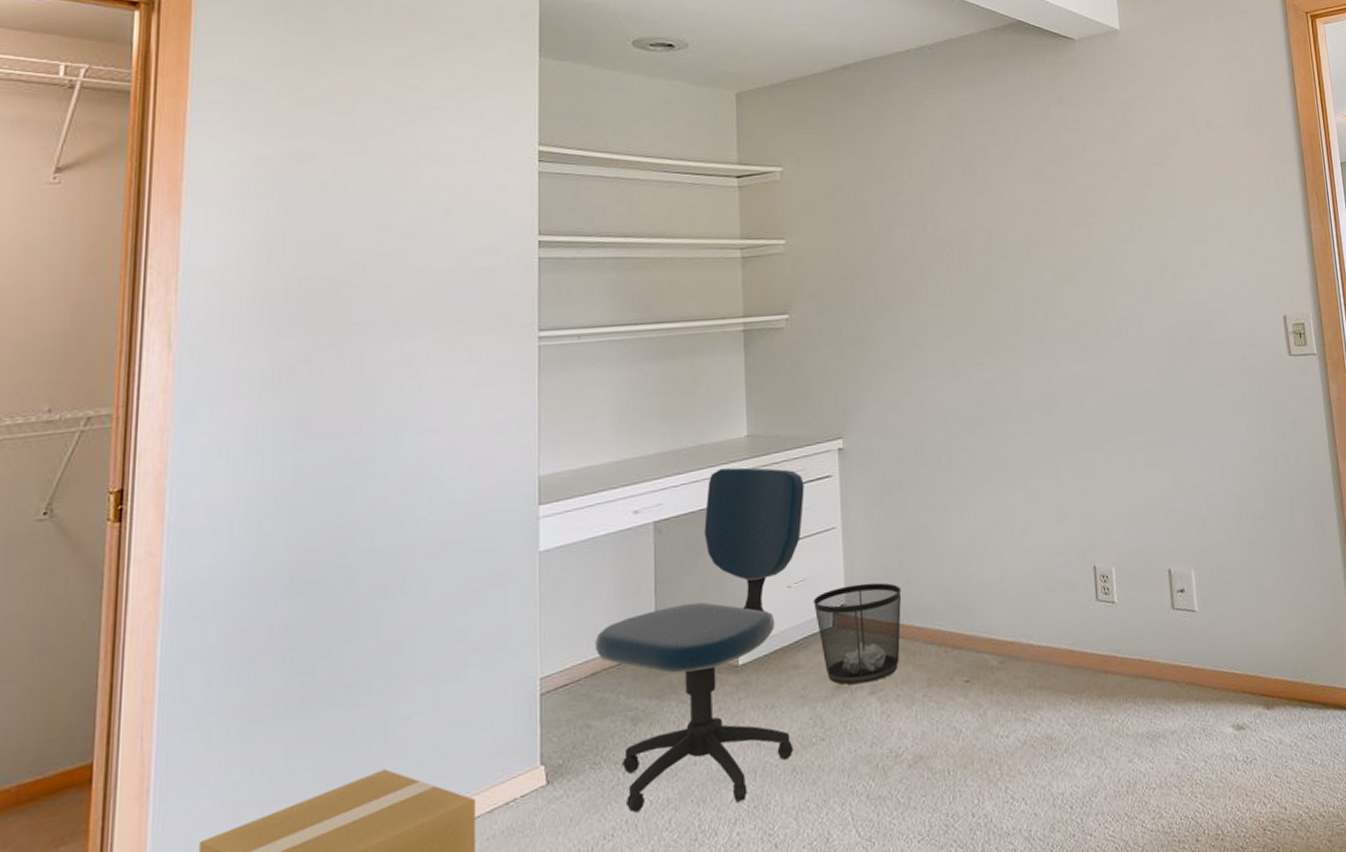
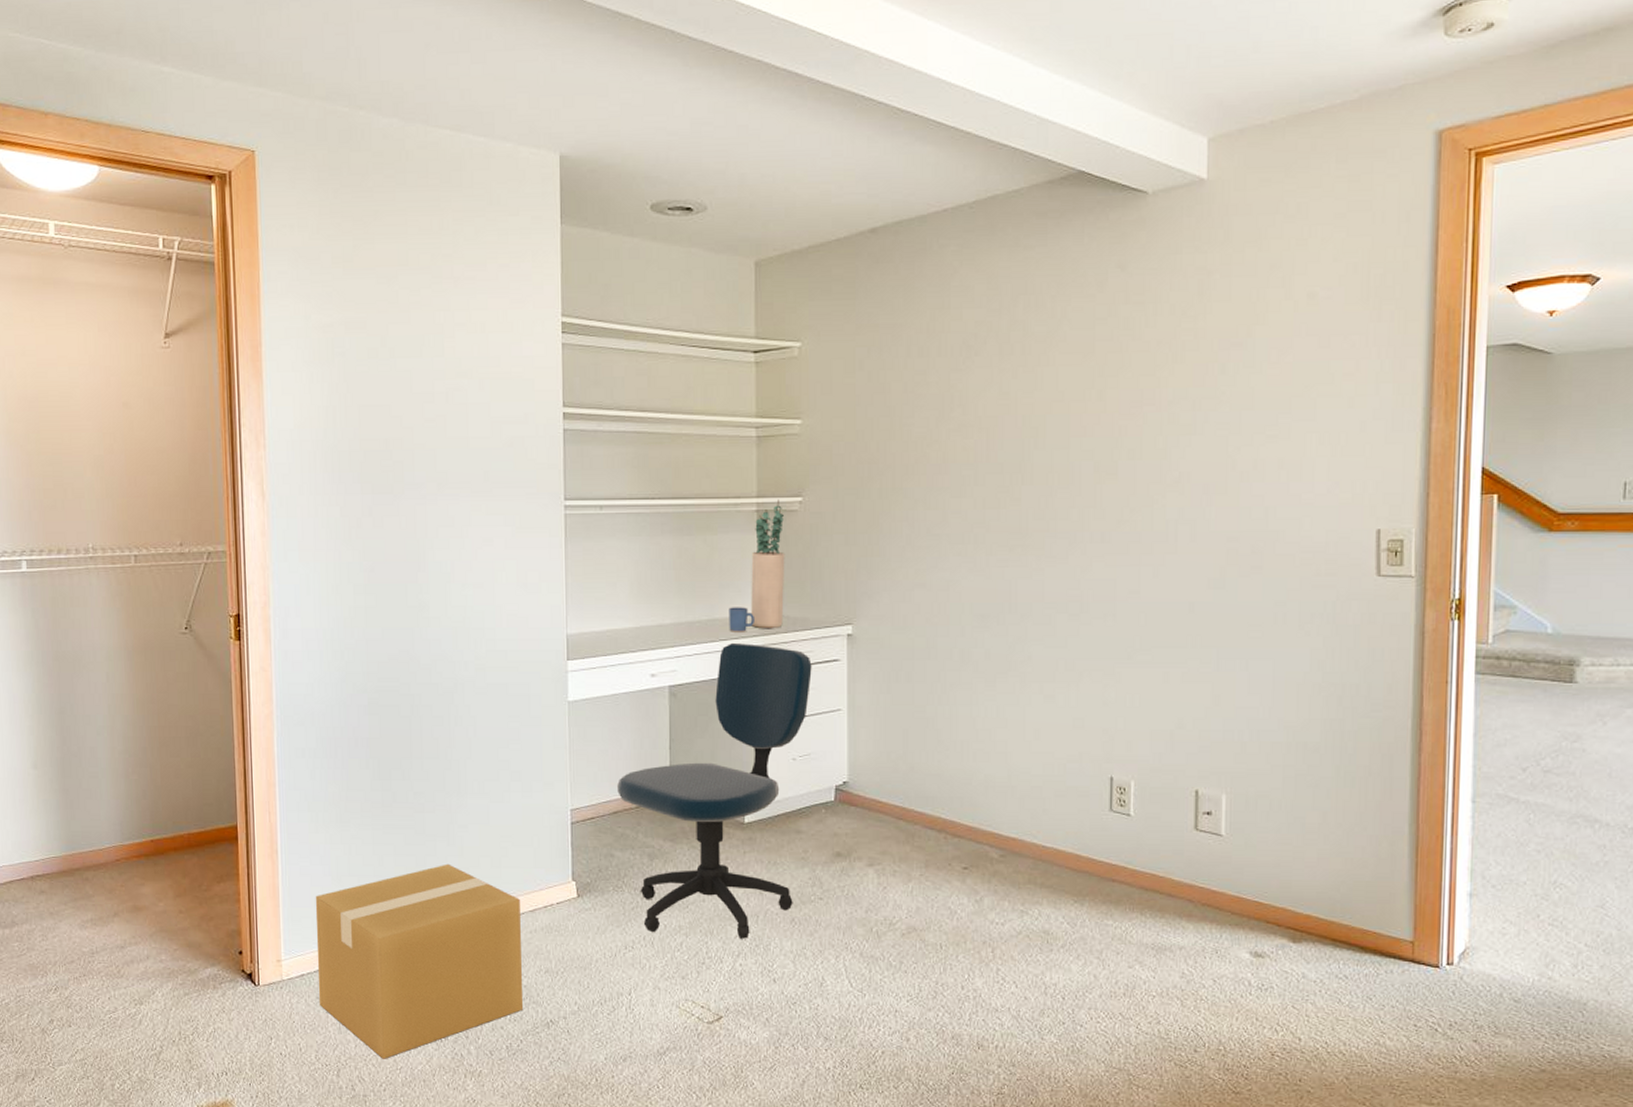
mug: none [717,429,744,457] -> present [729,607,754,632]
vase: none [739,318,774,451] -> present [750,499,785,629]
waste bin: present [813,582,902,685] -> none [817,765,904,856]

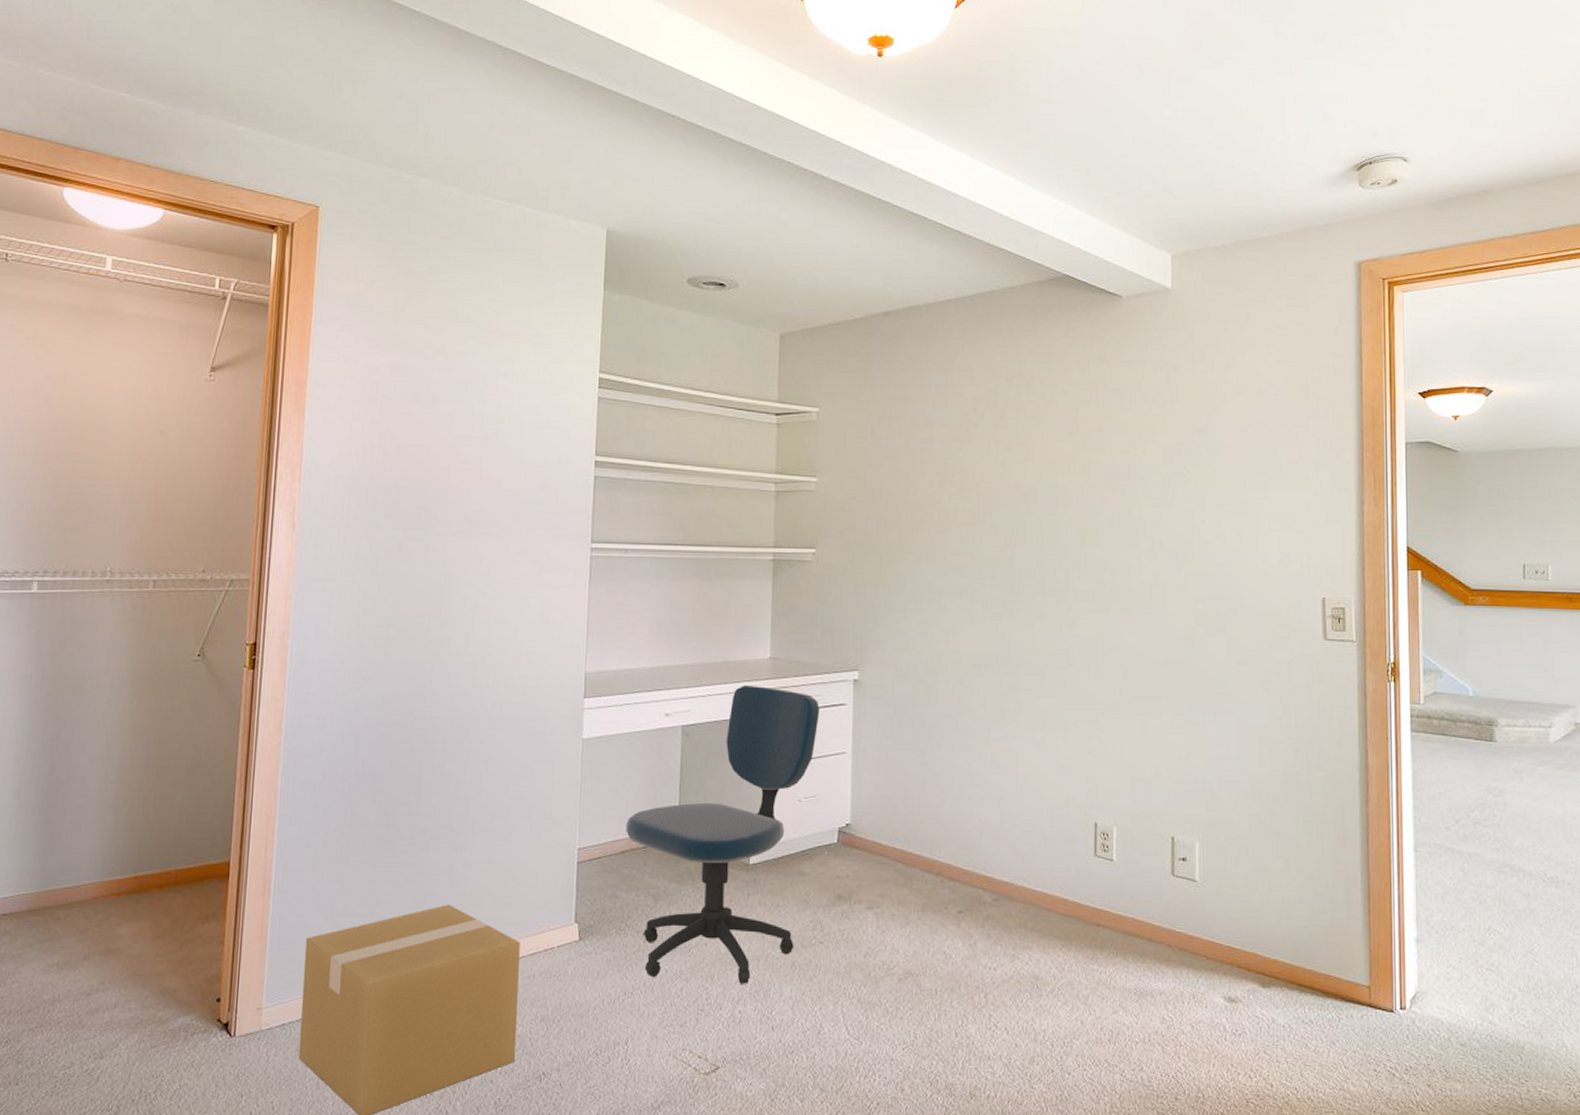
mug: present [729,607,754,632] -> none [742,650,767,675]
vase: present [750,499,785,629] -> none [763,550,798,673]

